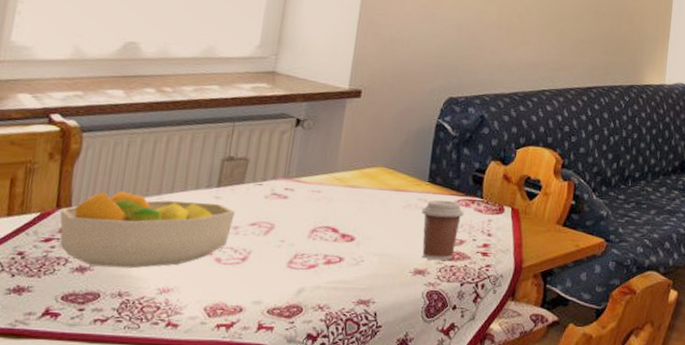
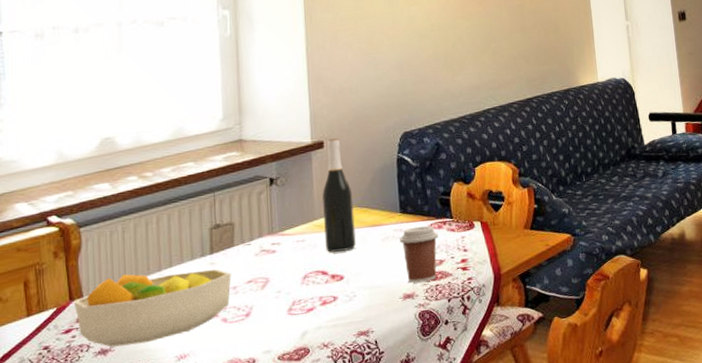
wine bottle: none [341,89,382,211] -> present [321,138,356,253]

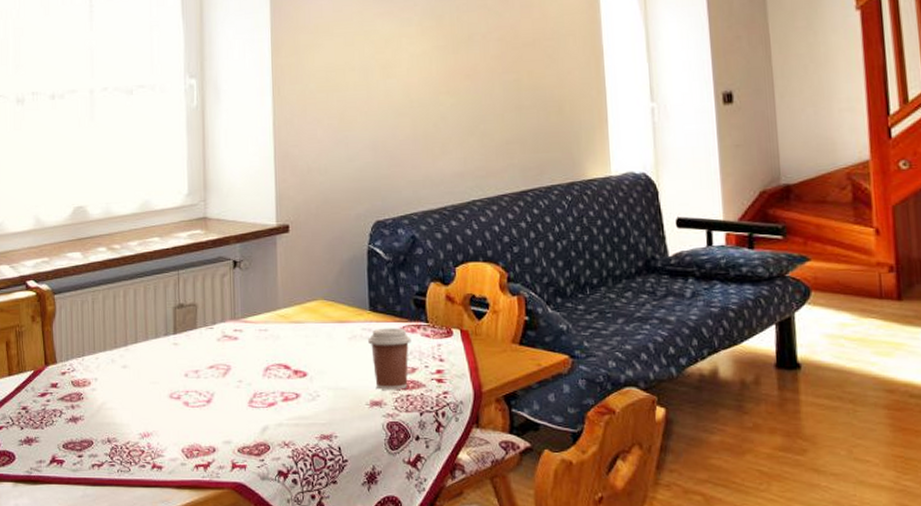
fruit bowl: present [73,268,231,348] -> none [48,345,194,416]
wine bottle: present [321,138,356,253] -> none [286,223,321,346]

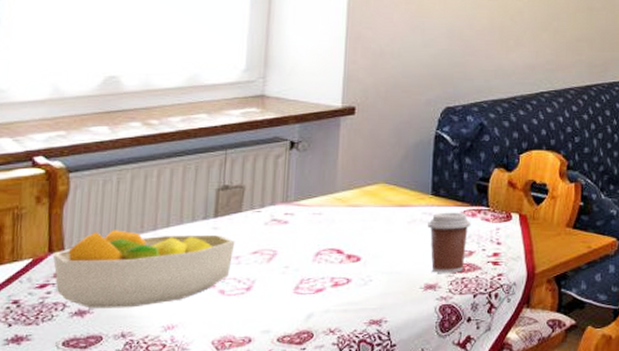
fruit bowl: none [48,345,194,416] -> present [52,230,235,309]

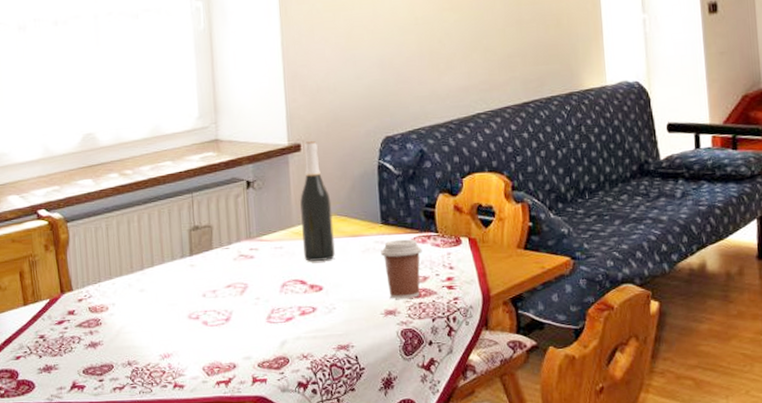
fruit bowl: present [52,230,235,309] -> none [64,271,211,341]
wine bottle: none [344,105,381,230] -> present [299,141,335,261]

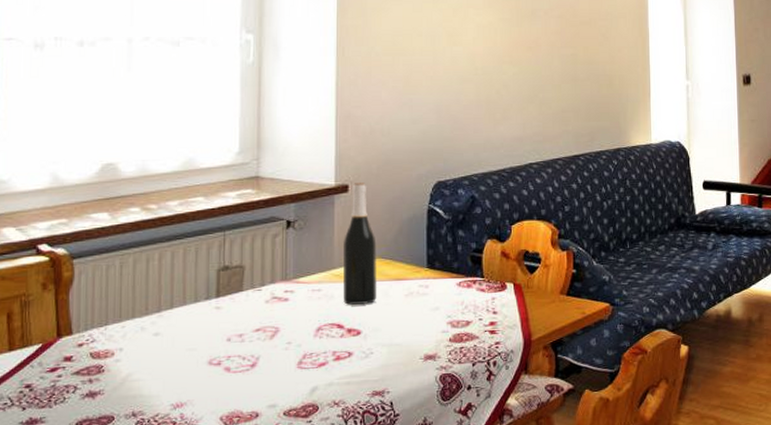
coffee cup: present [381,239,422,299] -> none [425,283,467,344]

